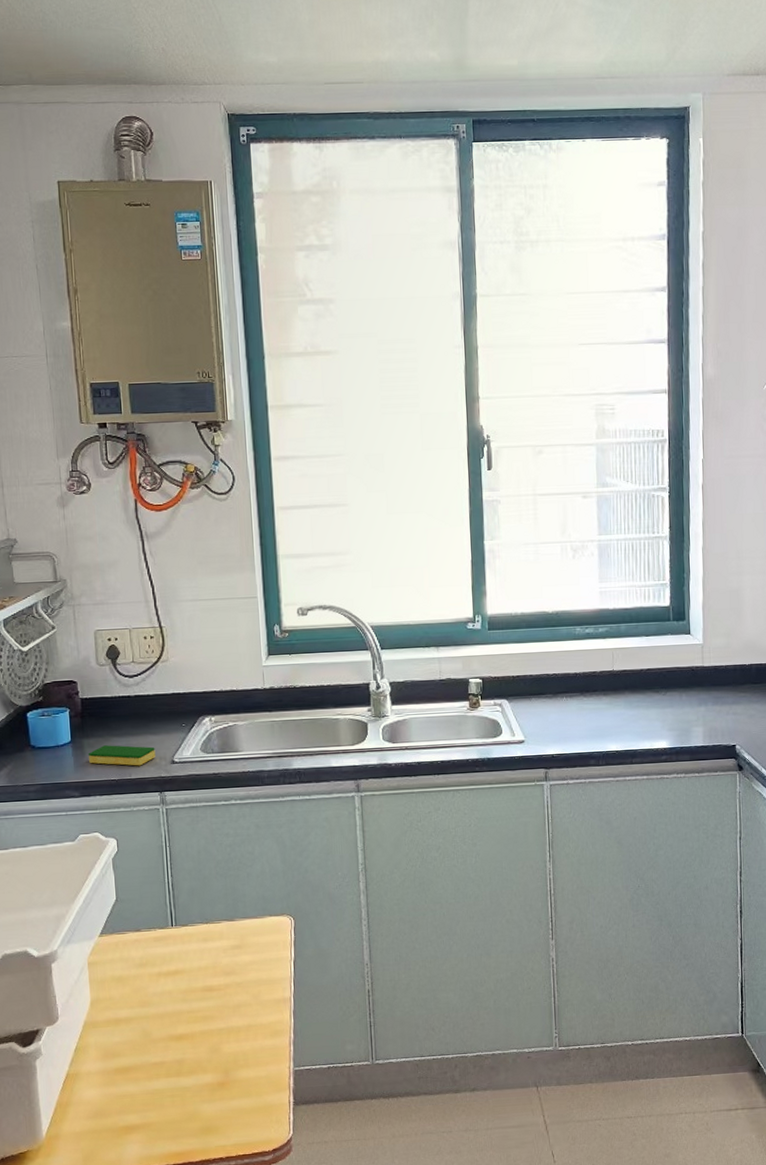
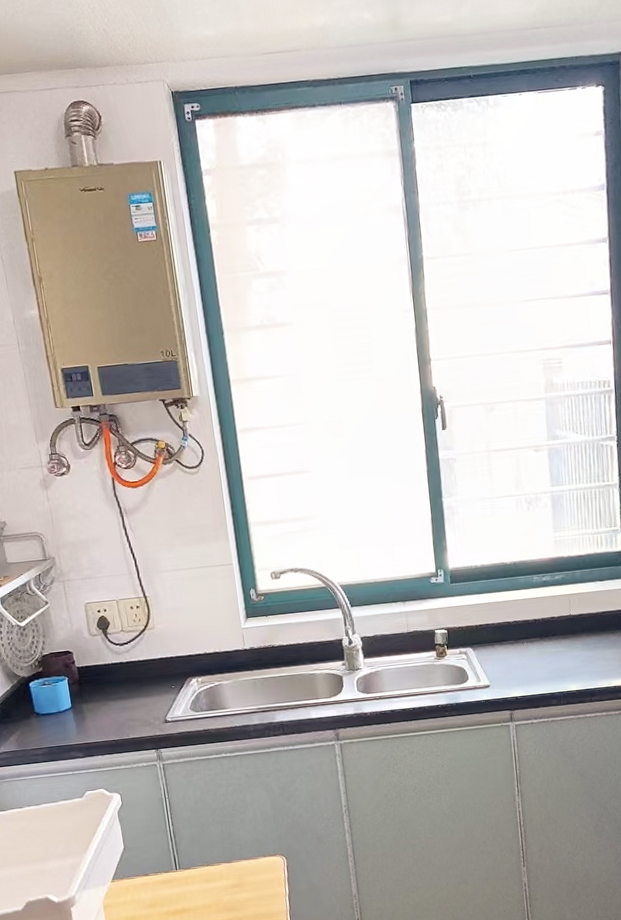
dish sponge: present [87,745,156,766] -> none [87,708,150,727]

